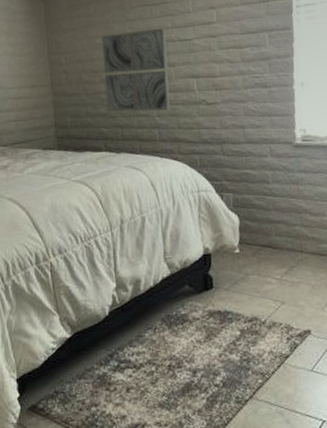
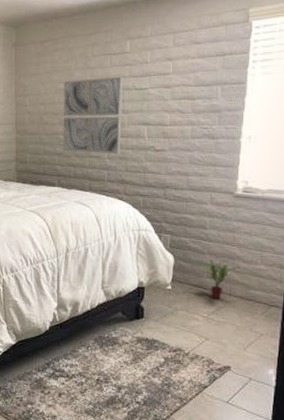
potted plant: none [264,214,309,259] -> present [197,259,241,300]

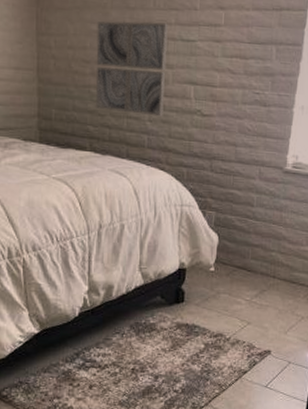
potted plant: present [197,259,241,300] -> none [242,239,286,282]

